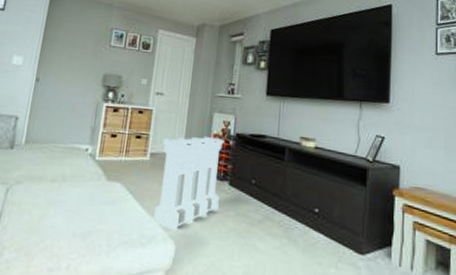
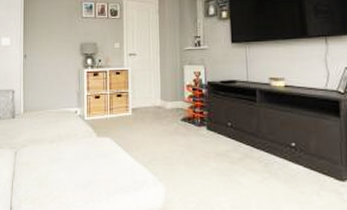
electrical panel: present [153,136,225,231] -> none [142,87,200,175]

